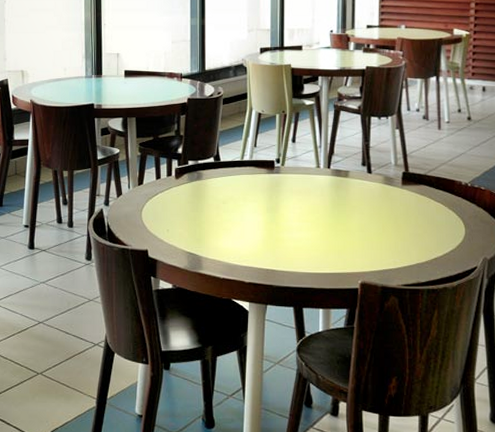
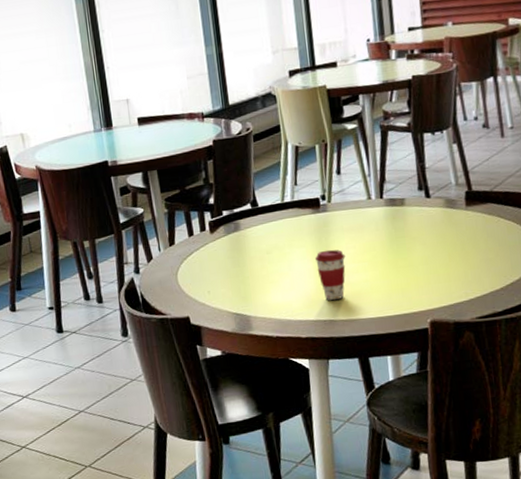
coffee cup: none [264,207,292,252] -> present [314,249,346,300]

